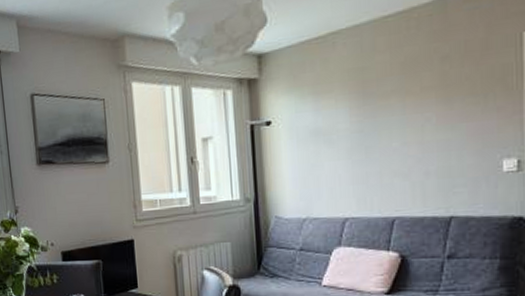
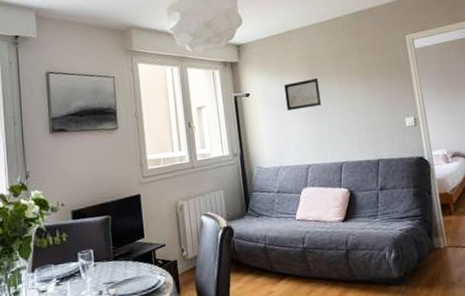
wall art: none [320,99,373,146] -> present [284,77,322,111]

